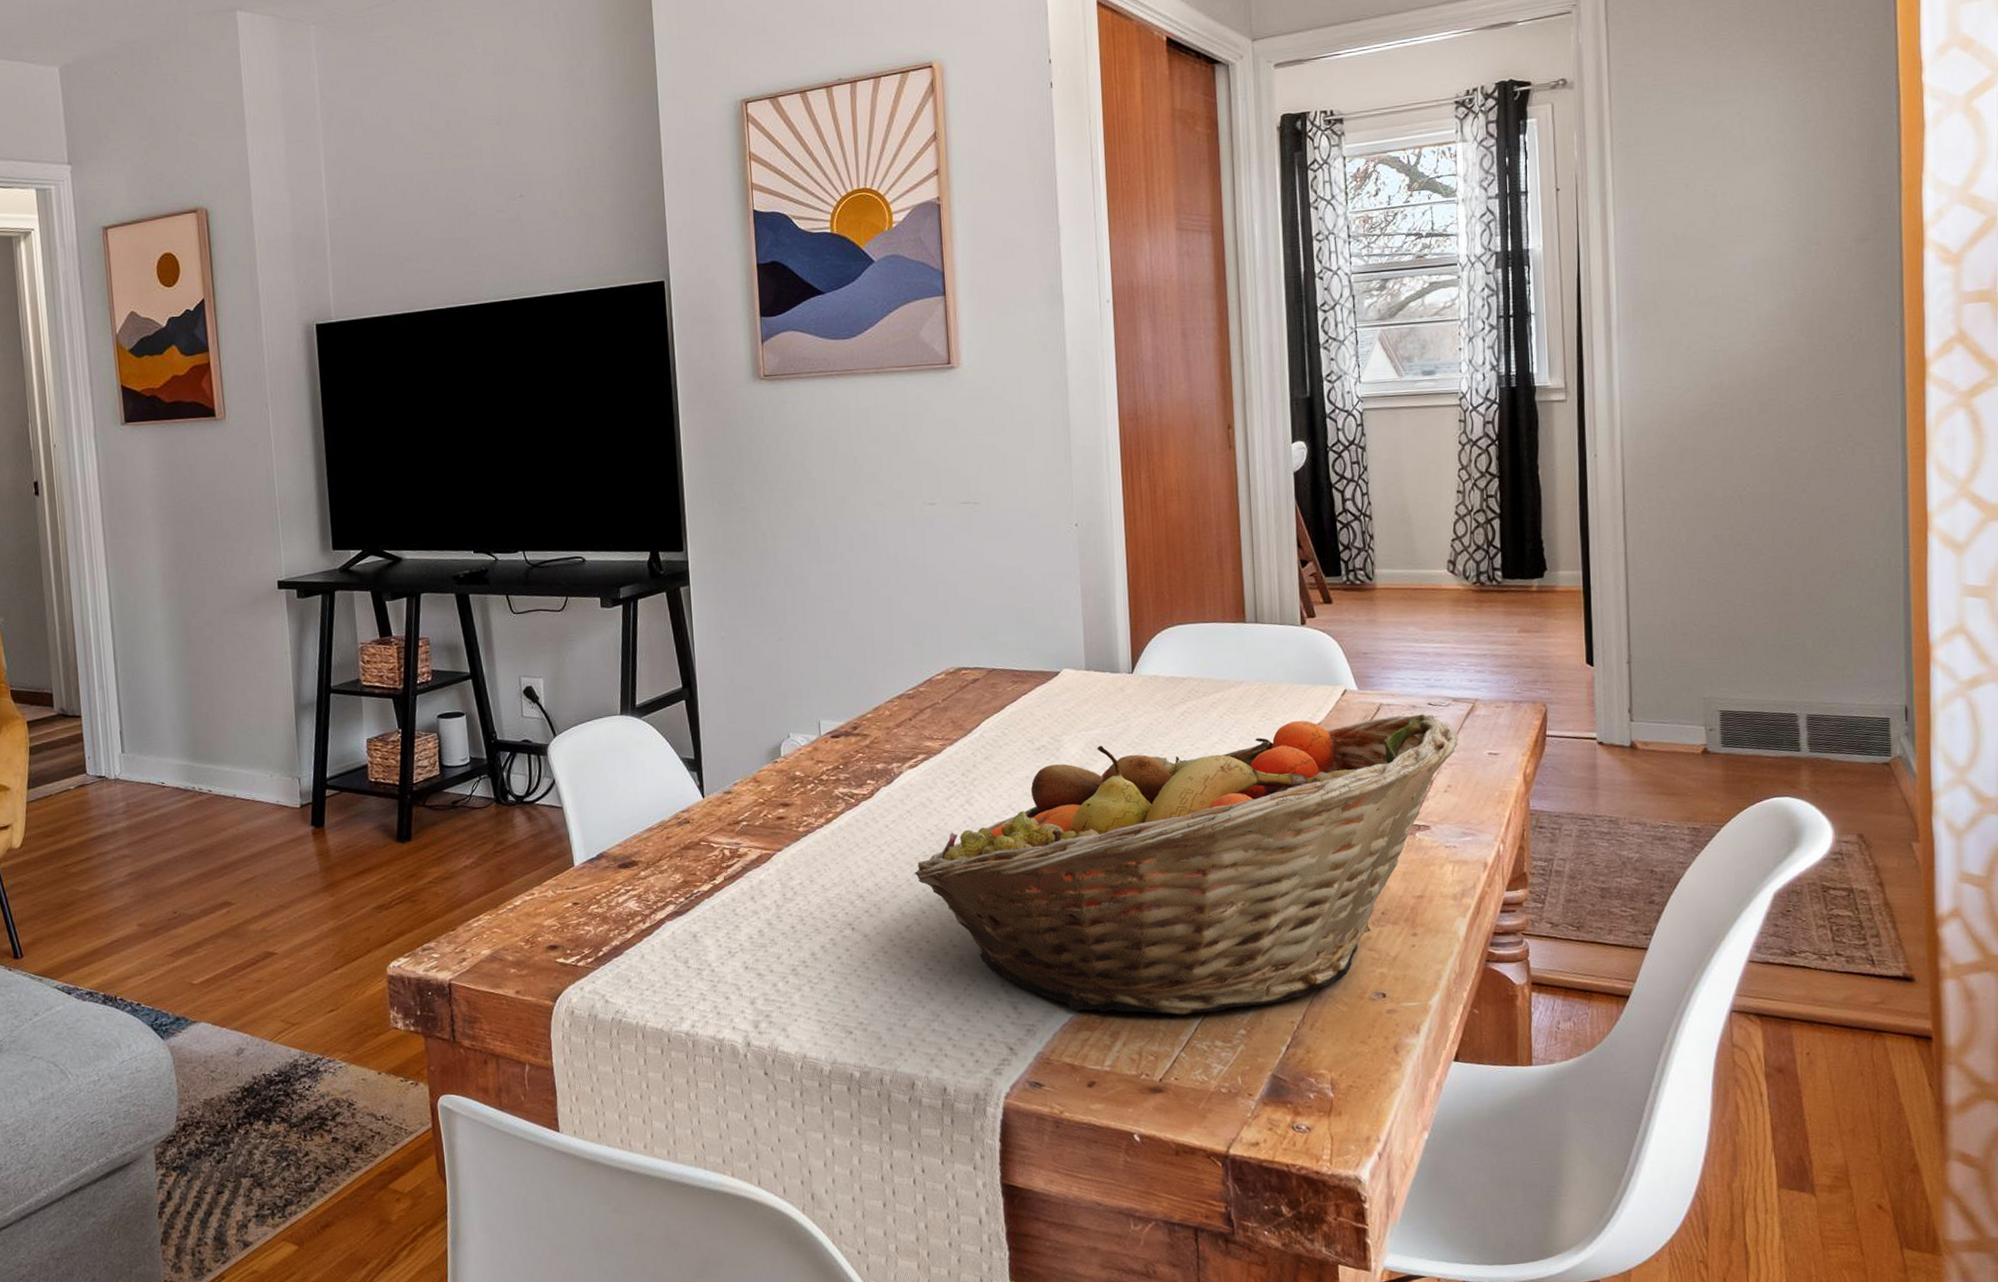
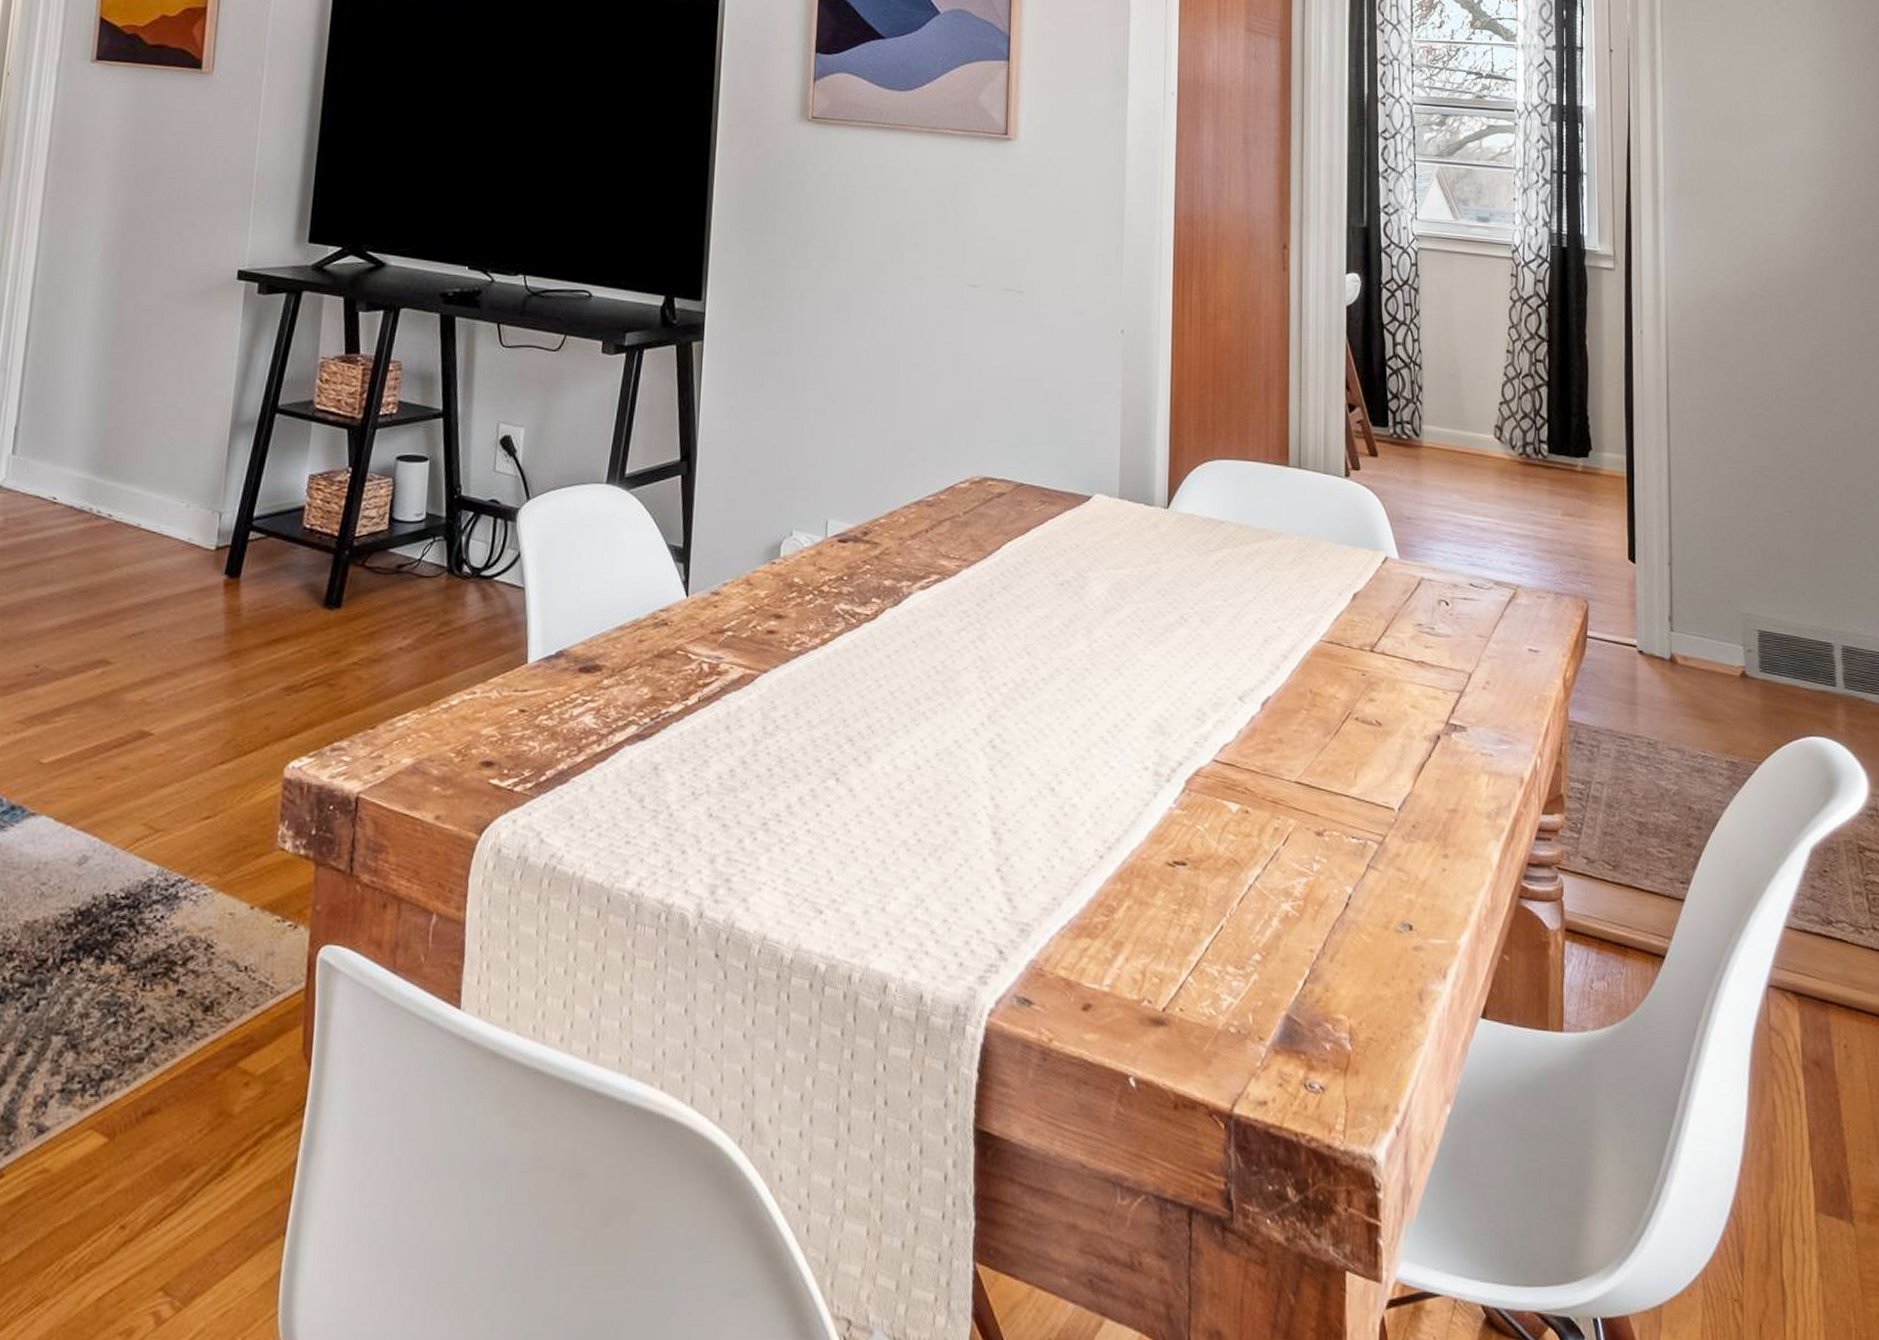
fruit basket: present [914,714,1459,1015] -> none [912,586,1499,929]

